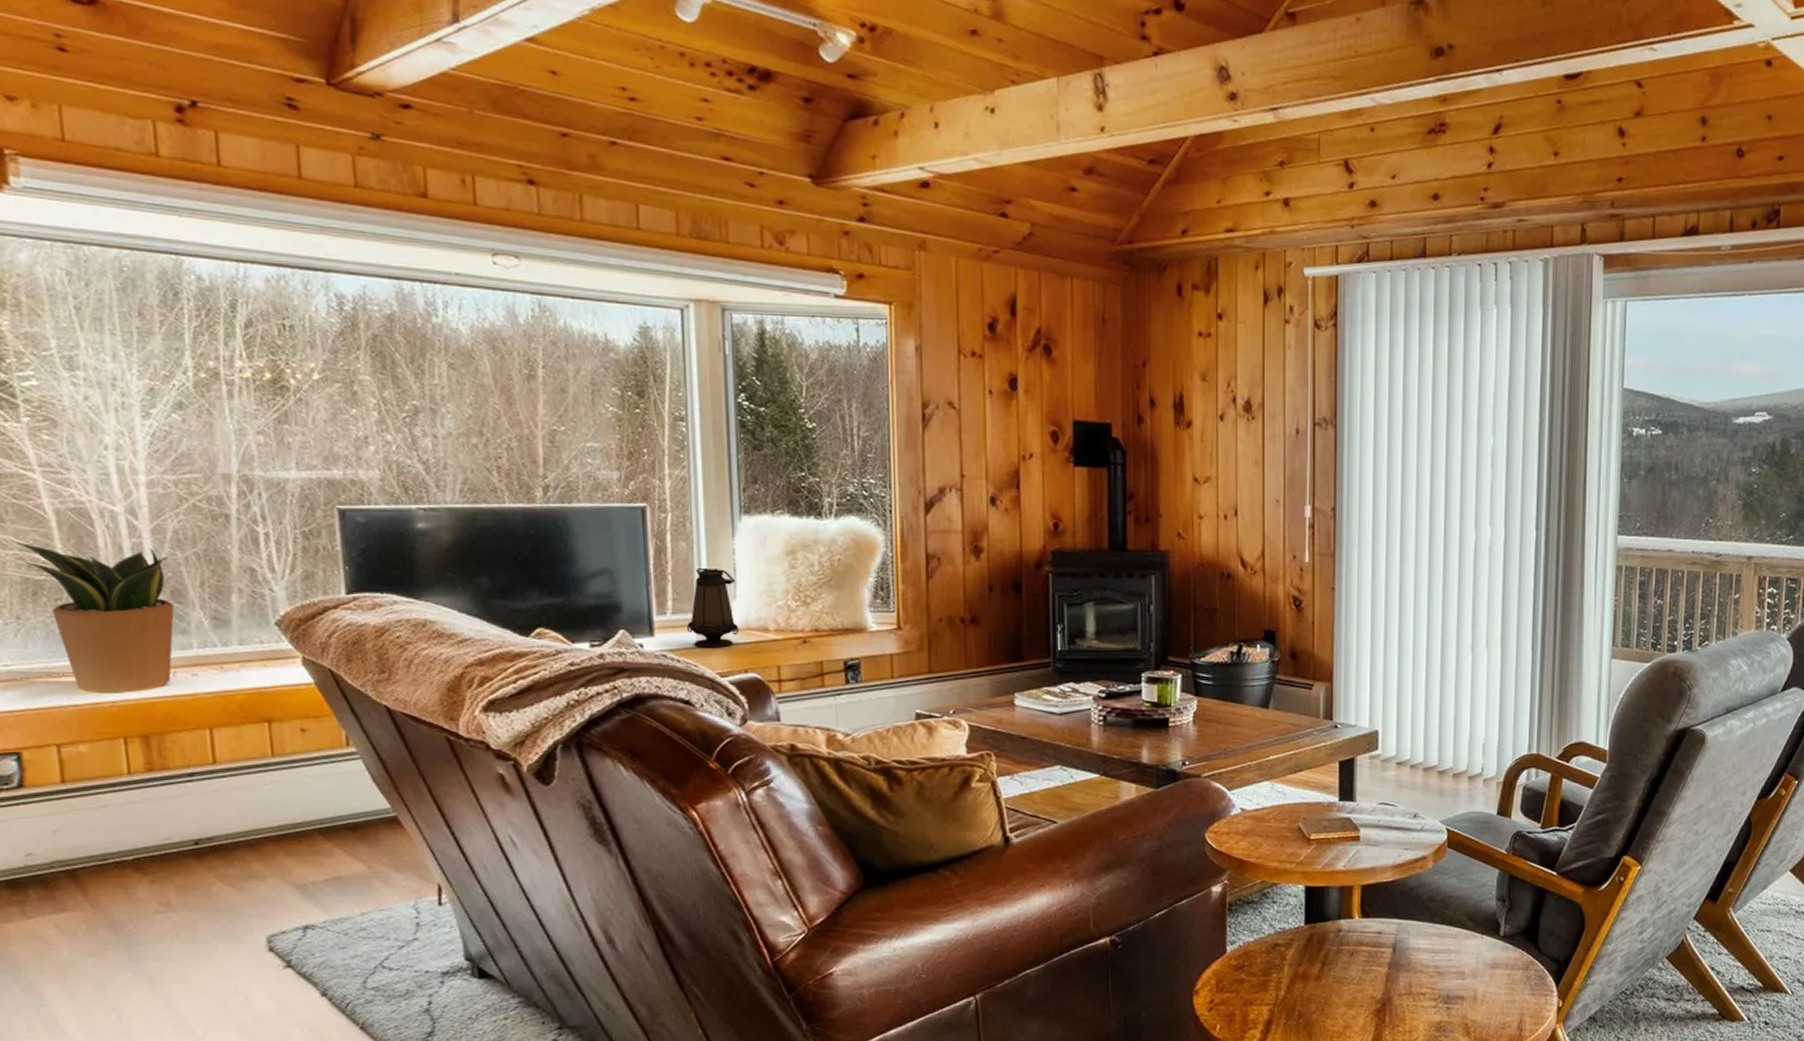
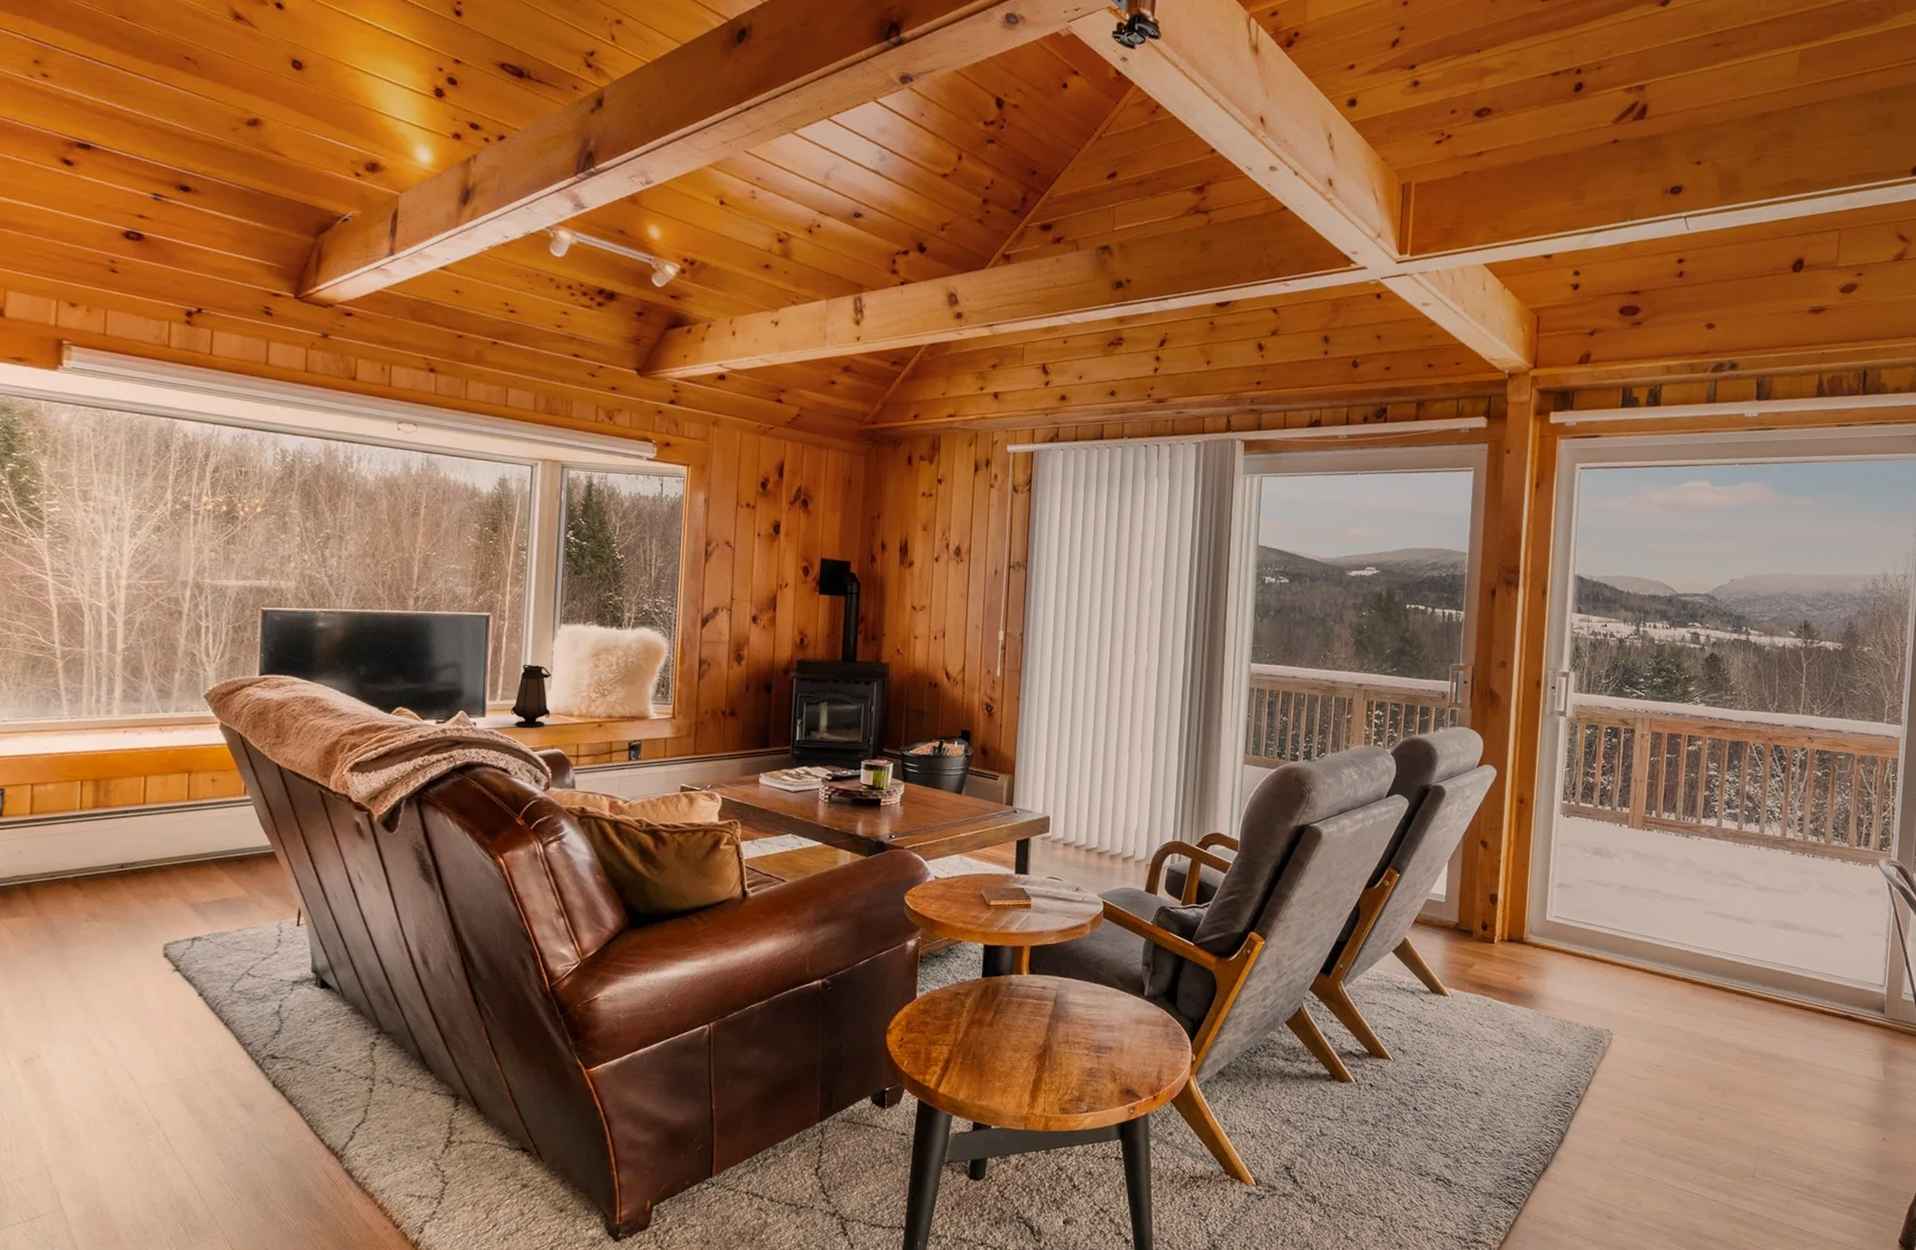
potted plant: present [17,541,175,693] -> none [27,627,133,746]

